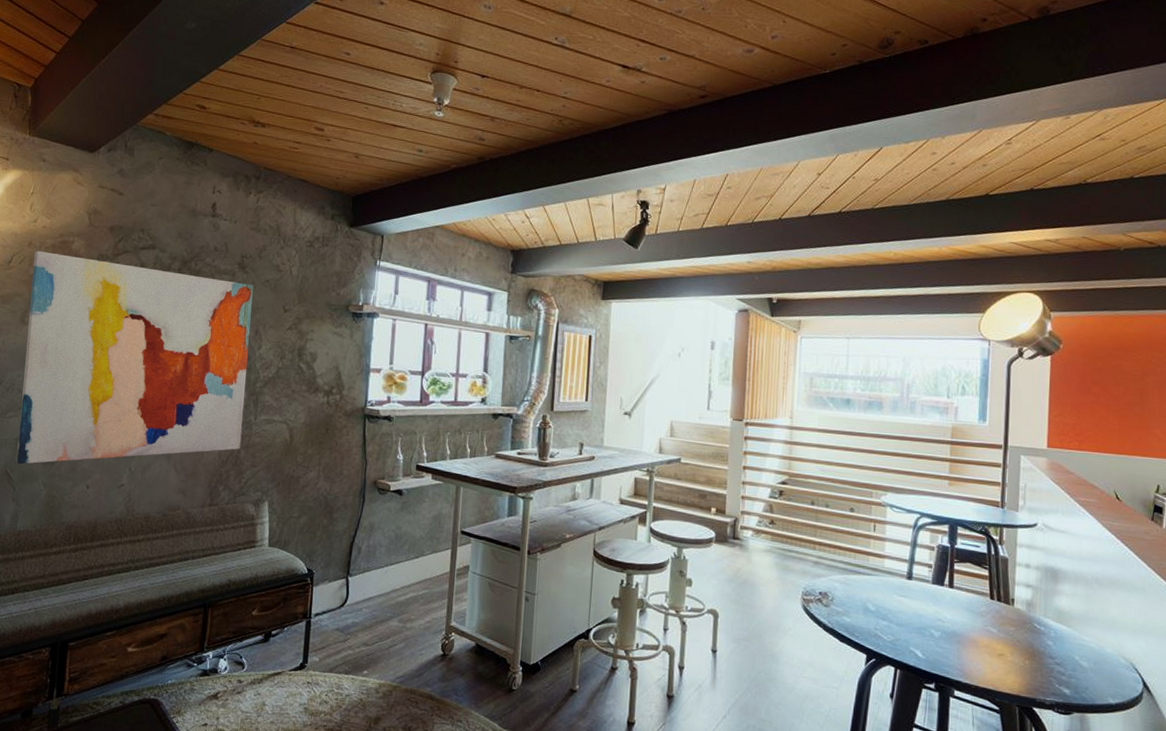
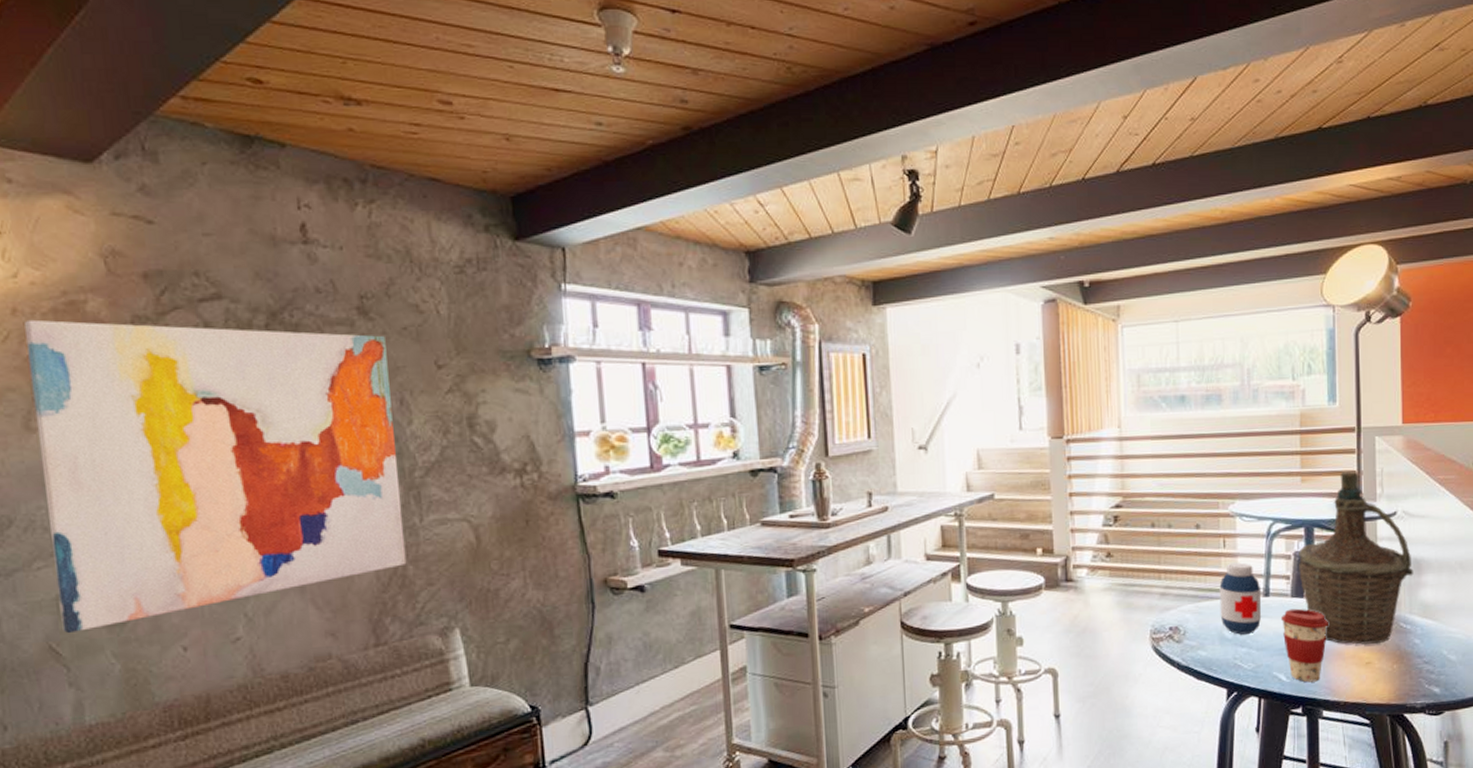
medicine bottle: none [865,545,905,610] -> present [1219,562,1262,635]
coffee cup: none [921,594,965,663] -> present [1280,608,1328,683]
bottle: none [941,481,1050,639] -> present [1299,471,1414,645]

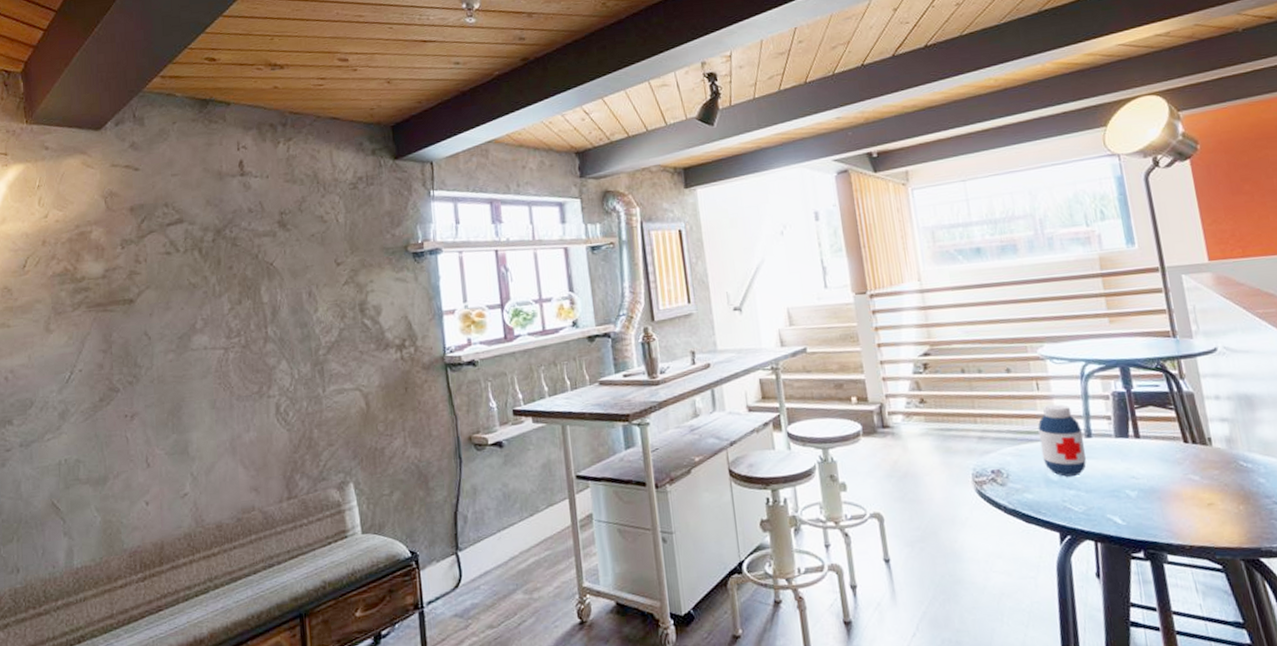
wall art: present [24,319,407,634] -> none [50,242,313,492]
coffee cup: present [1280,608,1328,683] -> none [1107,448,1160,526]
bottle: present [1299,471,1414,645] -> none [1117,309,1246,485]

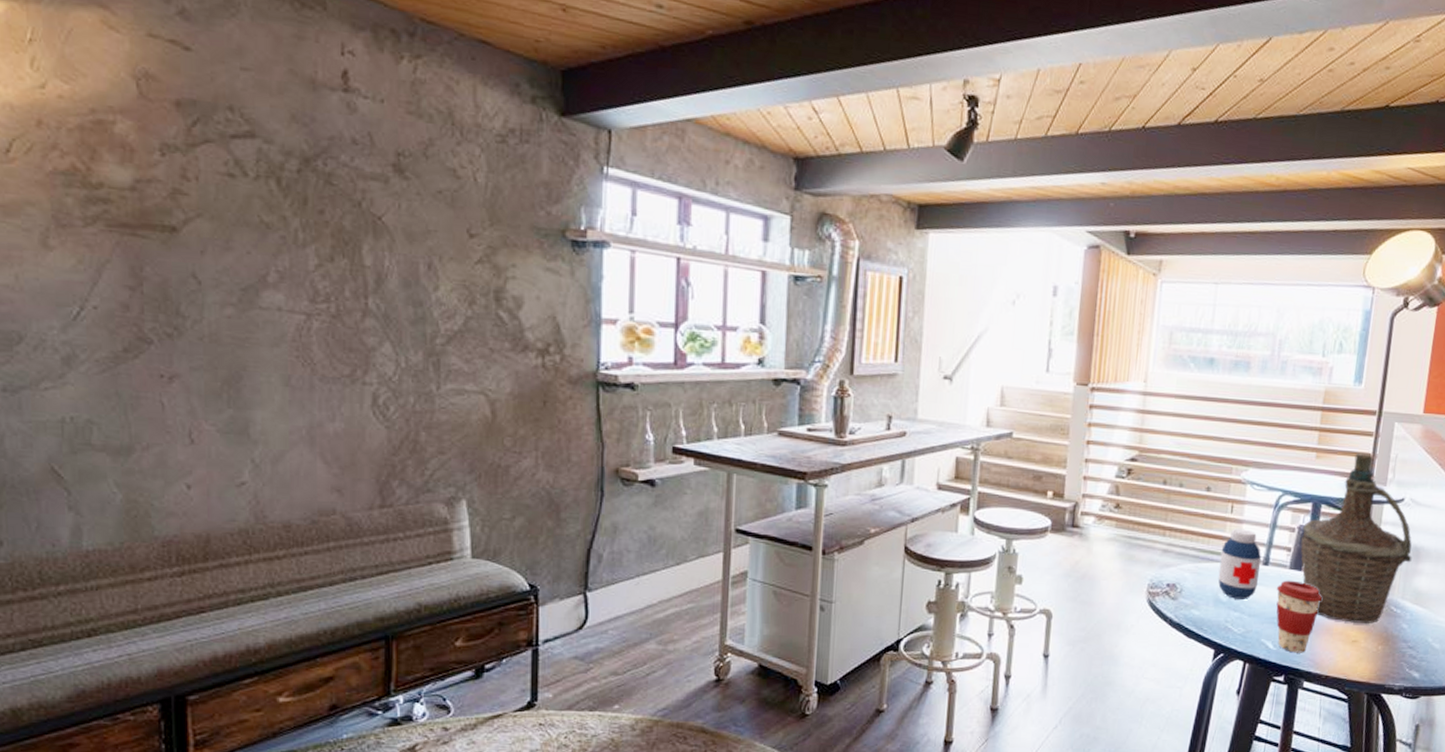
coffee cup: none [1107,448,1160,526] -> present [1276,580,1322,653]
bottle: none [1117,309,1246,485] -> present [1300,452,1412,624]

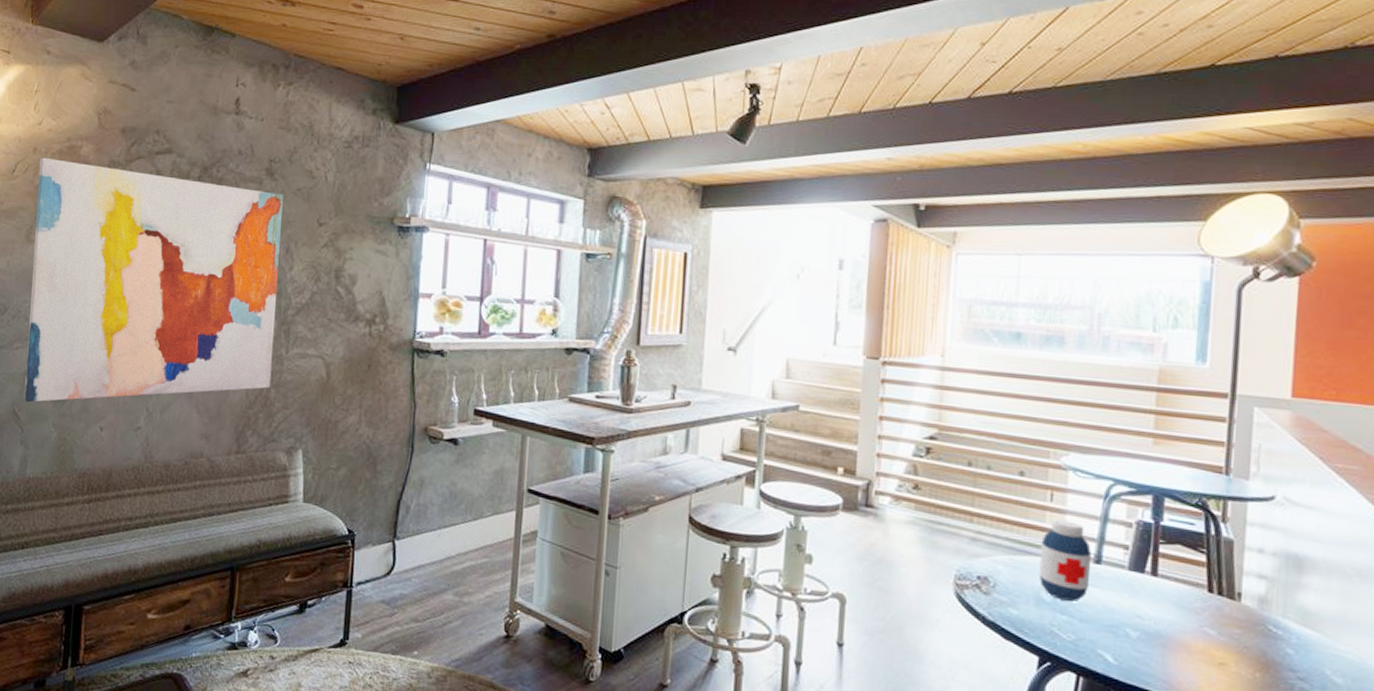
wall art: none [49,134,420,458] -> present [24,157,283,403]
coffee cup: present [1276,580,1322,653] -> none [1113,582,1173,672]
bottle: present [1300,452,1412,624] -> none [1141,440,1293,645]

